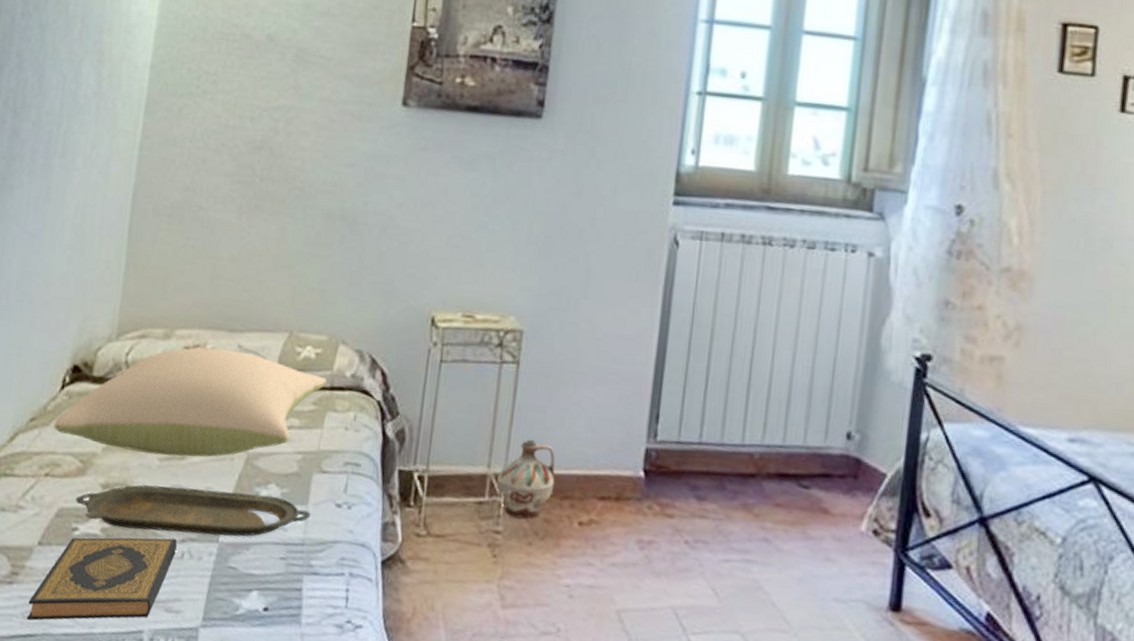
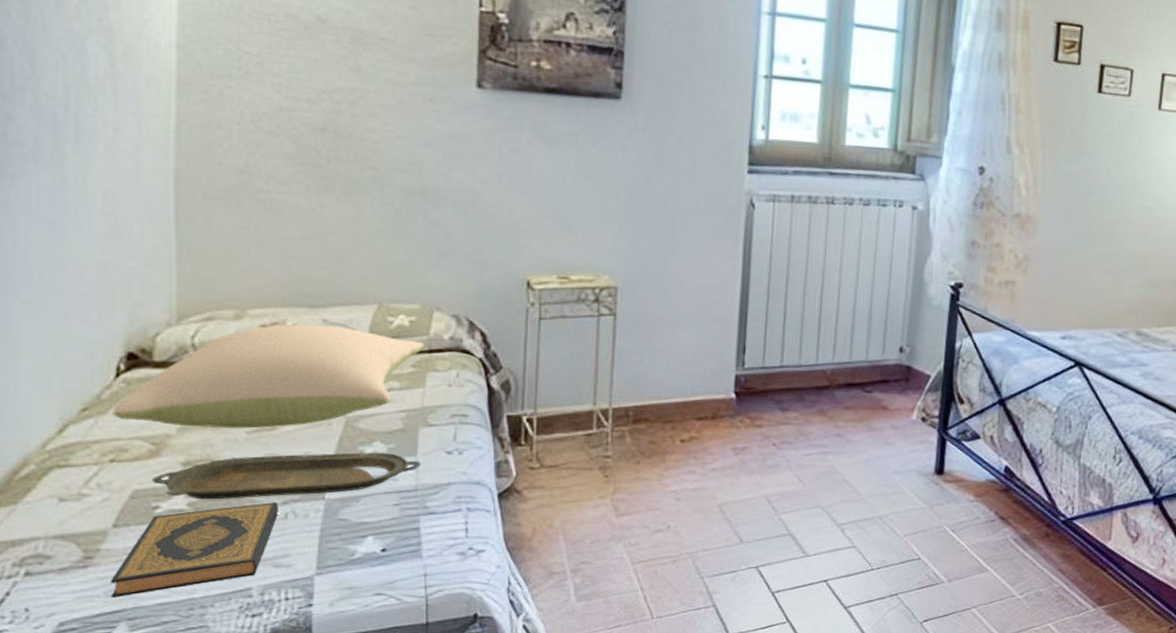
ceramic jug: present [497,438,556,519] -> none [603,377,657,443]

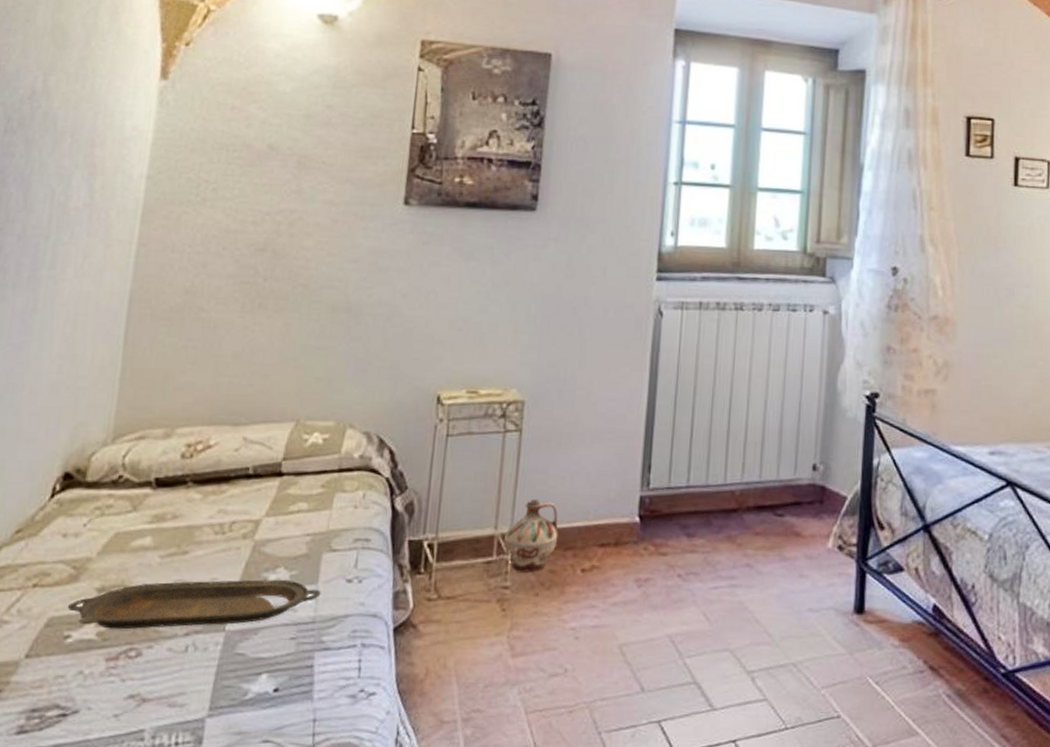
hardback book: present [110,502,278,597] -> none [12,633,181,736]
pillow: present [112,324,424,429] -> none [42,442,335,553]
ceramic jug: none [603,377,657,443] -> present [504,498,559,573]

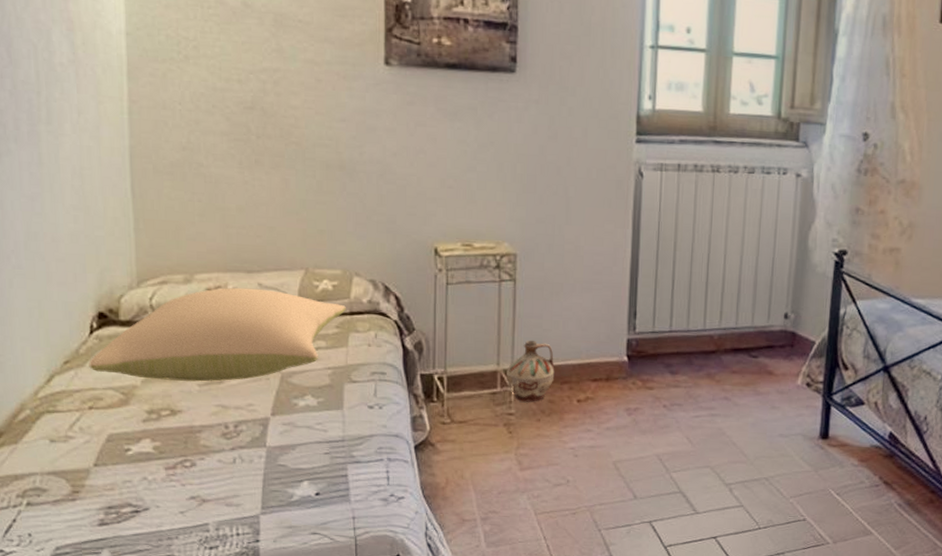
pillow: none [42,442,335,553] -> present [89,287,346,382]
serving tray: present [67,579,321,630] -> none [123,405,347,445]

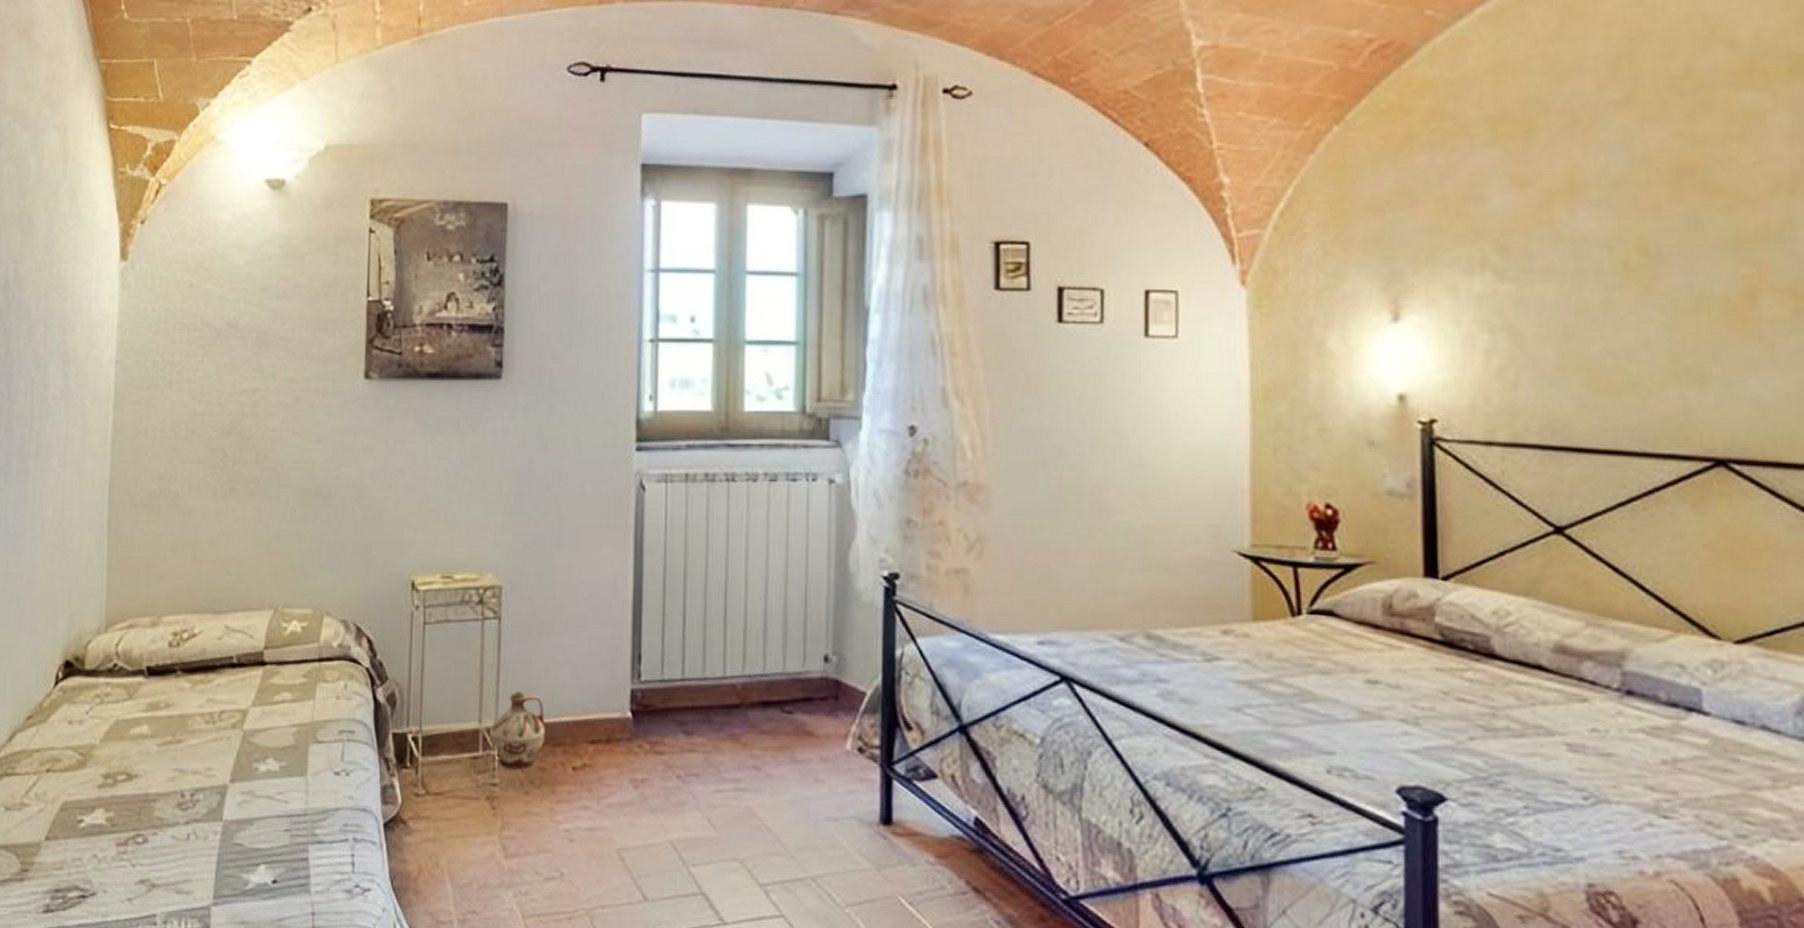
pillow: present [89,287,346,382] -> none [51,631,315,741]

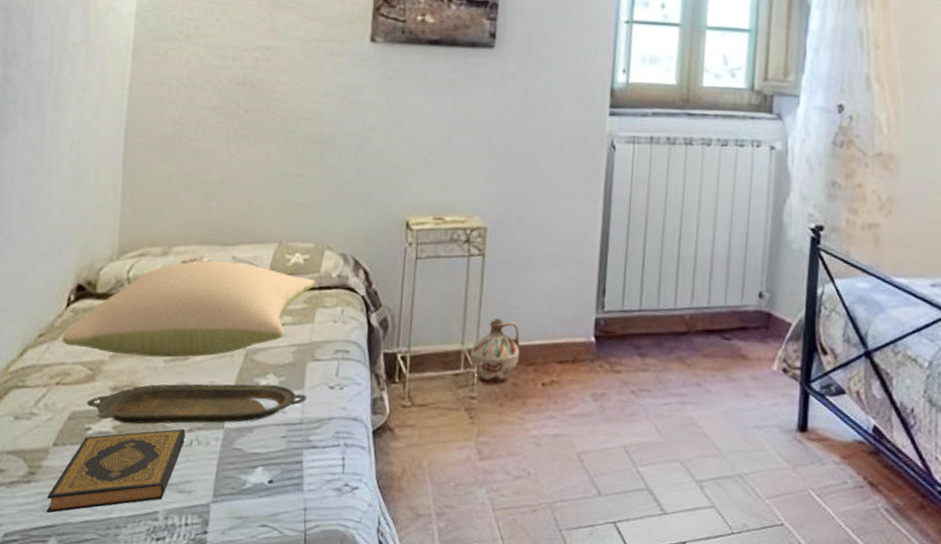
hardback book: none [40,821,182,915] -> present [46,429,185,513]
pillow: none [51,631,315,741] -> present [61,260,315,358]
serving tray: none [78,770,311,816] -> present [86,384,307,424]

